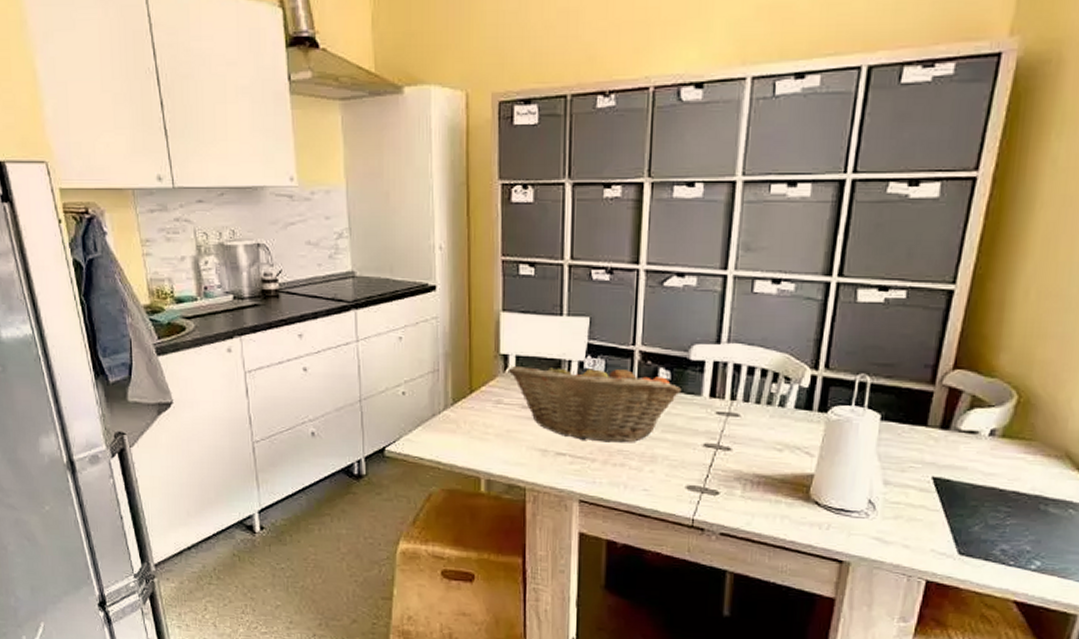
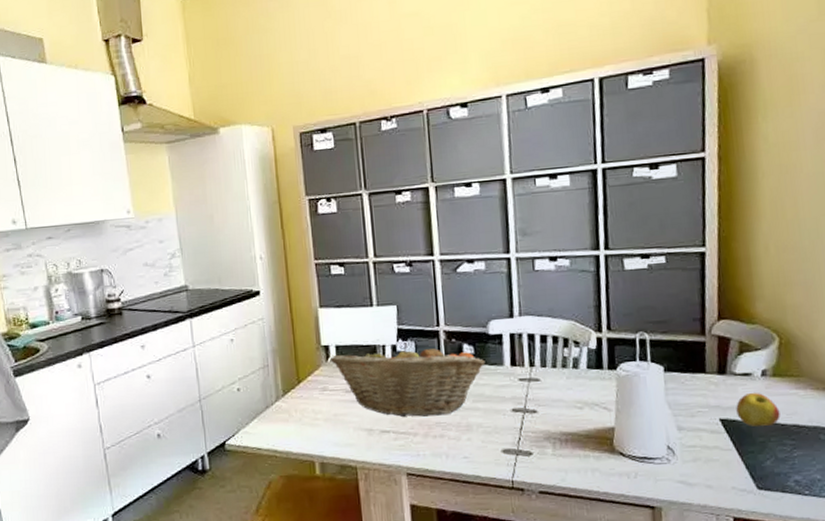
apple: none [952,453,1001,489] -> present [736,393,780,426]

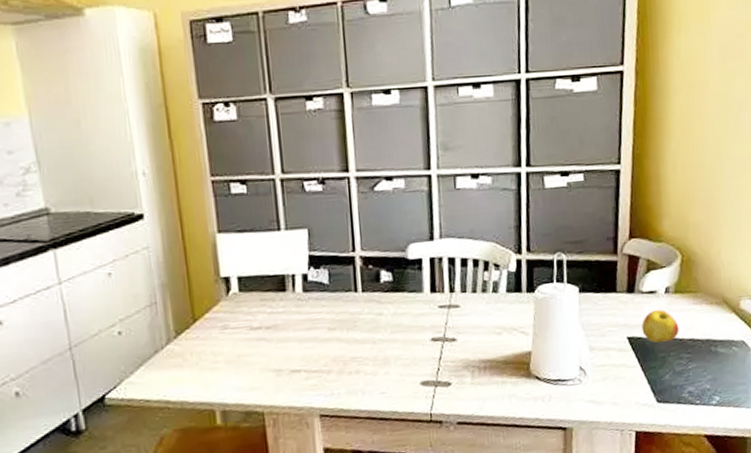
fruit basket: present [329,342,486,417] -> none [230,271,404,354]

